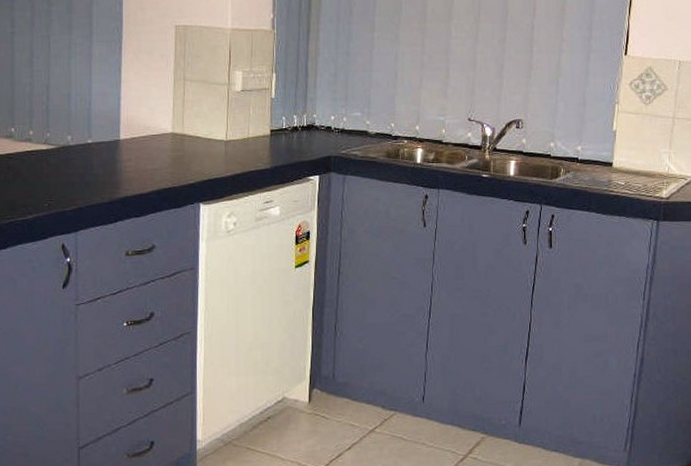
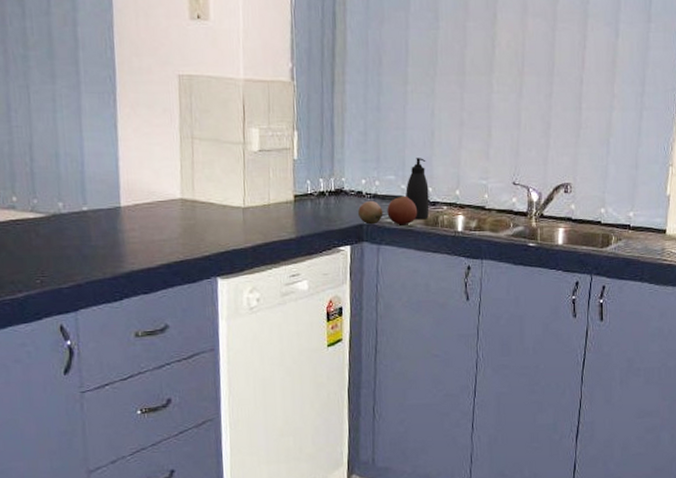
fruit: none [327,134,350,157] -> present [358,200,383,225]
fruit: none [353,130,381,157] -> present [387,195,418,225]
soap dispenser: none [370,96,392,152] -> present [406,158,430,220]

